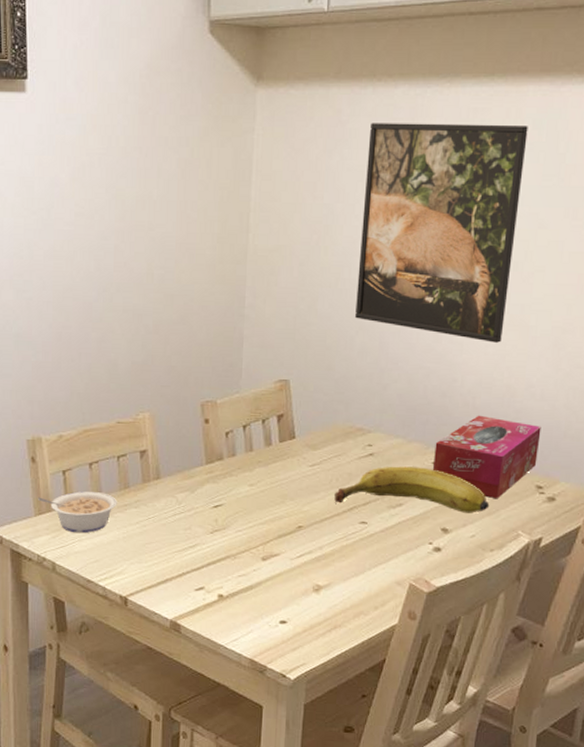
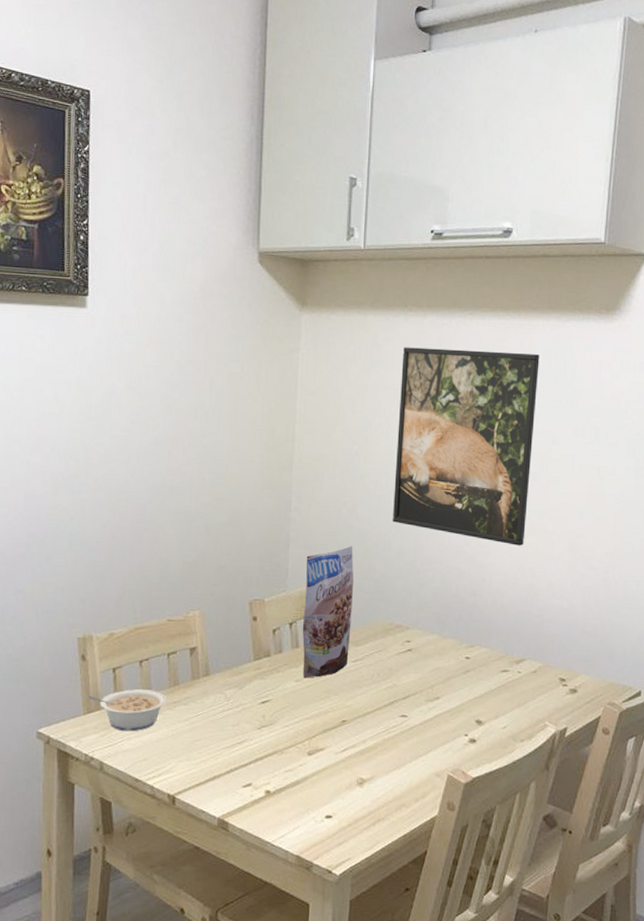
granola pouch: none [256,344,313,483] -> present [302,546,354,678]
banana: present [334,466,490,513] -> none [376,661,519,705]
tissue box: present [432,415,541,499] -> none [466,612,562,692]

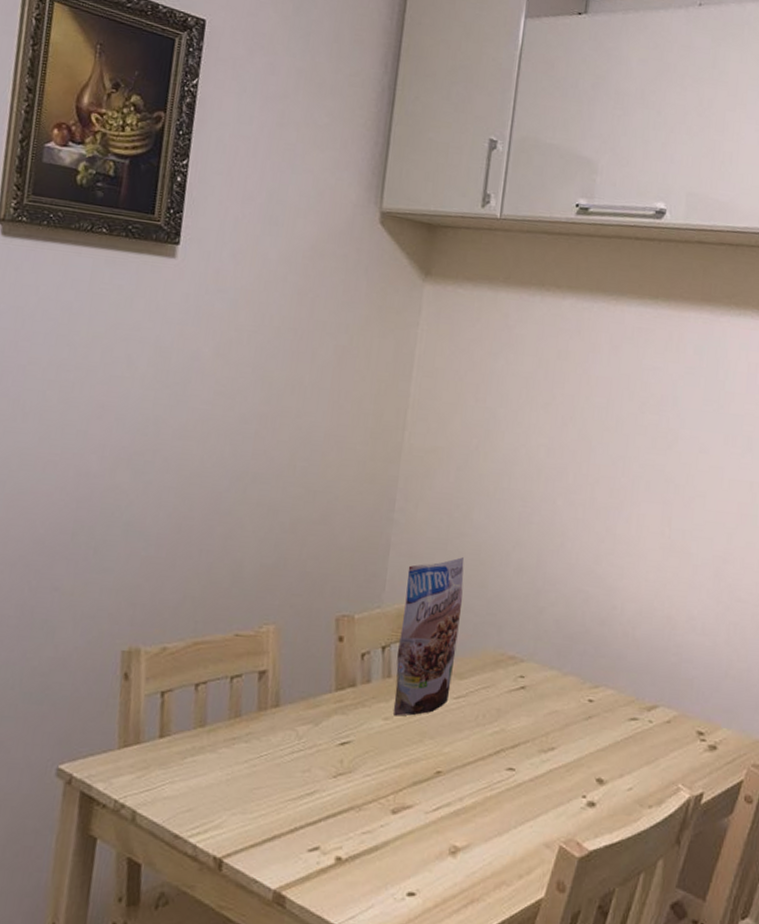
legume: present [86,688,167,732] -> none [124,719,225,774]
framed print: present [393,347,540,546] -> none [513,330,690,569]

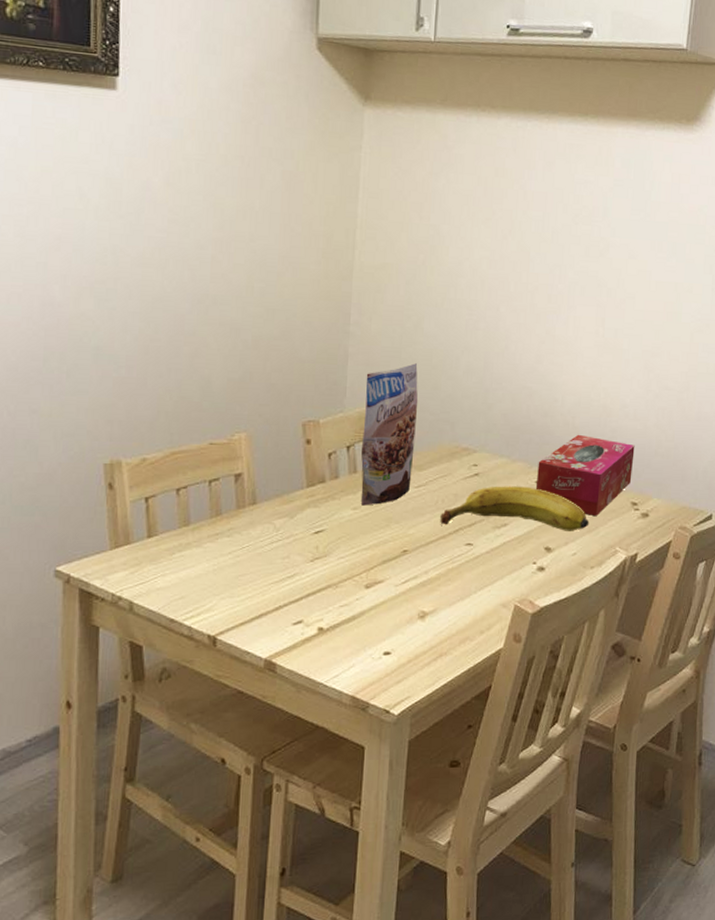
banana: none [479,702,649,762] -> present [440,486,590,531]
tissue box: none [588,647,703,746] -> present [535,434,635,517]

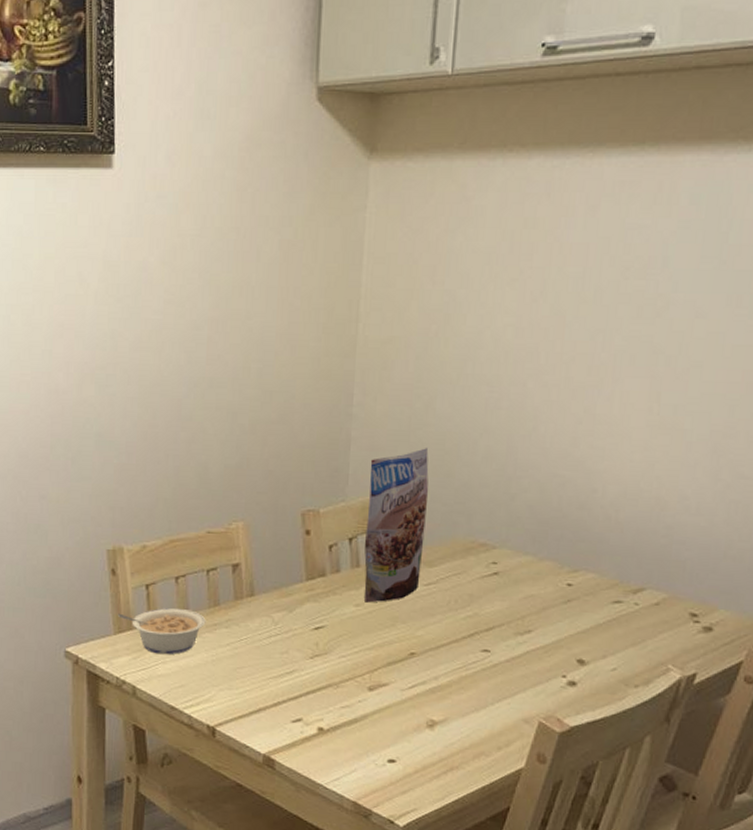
legume: none [114,519,208,568] -> present [117,608,206,655]
banana: present [440,486,590,531] -> none [452,587,634,643]
tissue box: present [535,434,635,517] -> none [567,530,697,628]

